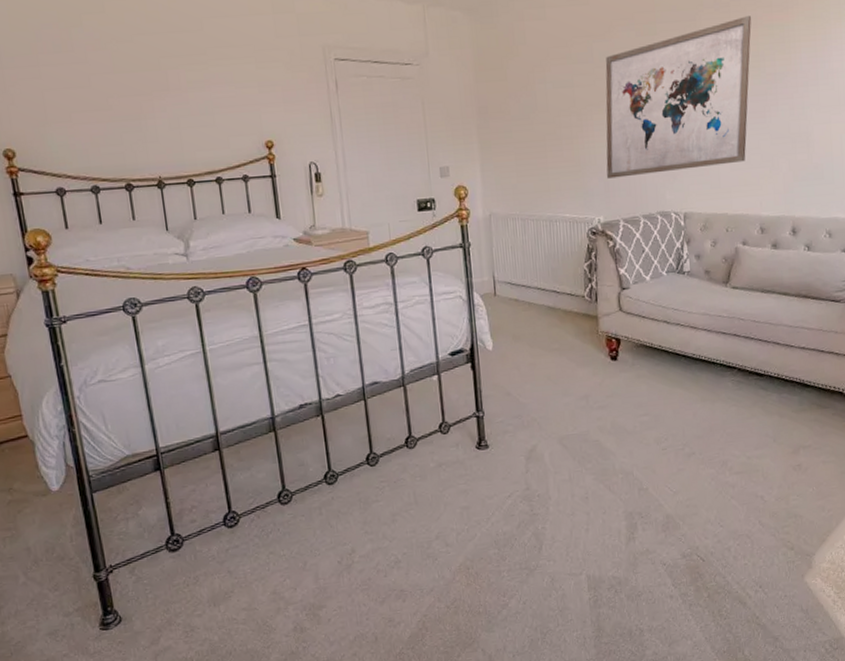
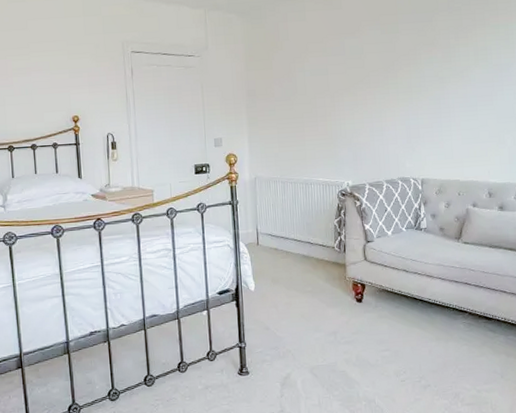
wall art: present [605,16,752,179] -> none [354,18,481,150]

